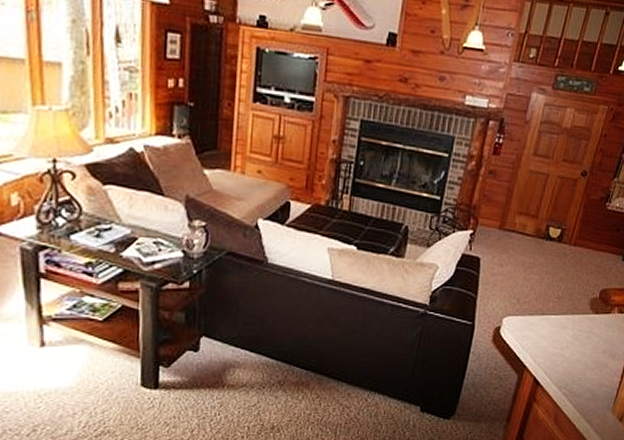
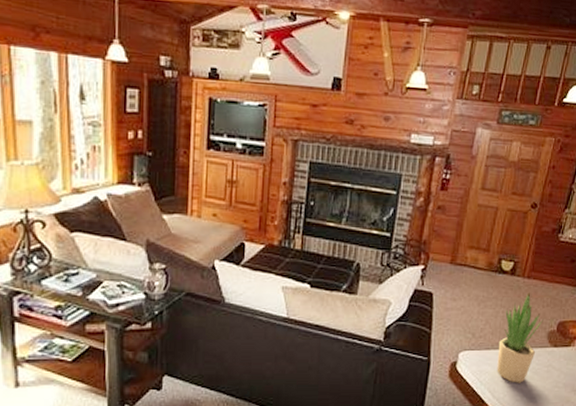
potted plant: none [539,260,588,349] -> present [497,292,544,383]

